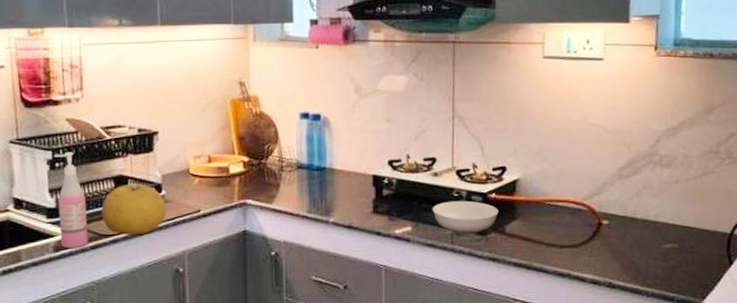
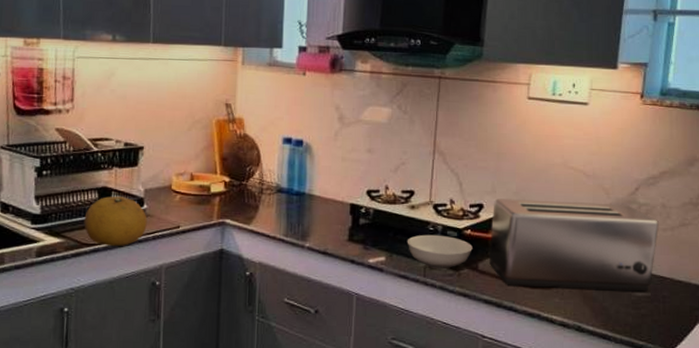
soap dispenser: present [54,152,88,249] -> none [42,161,71,255]
toaster: none [515,157,682,247] -> present [488,198,659,292]

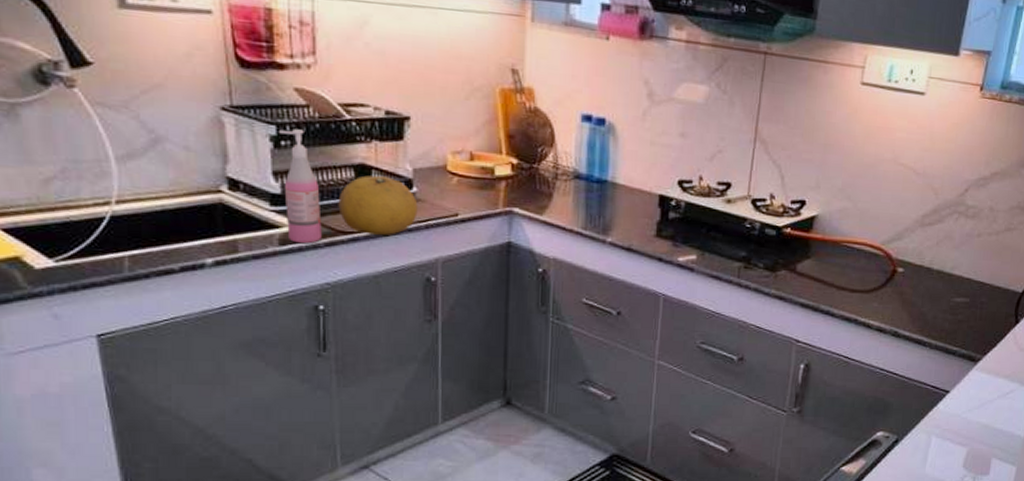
soap dispenser: none [42,161,71,255] -> present [279,129,322,244]
bowl: present [407,234,473,270] -> none [721,231,792,271]
toaster: present [488,198,659,292] -> none [808,195,985,298]

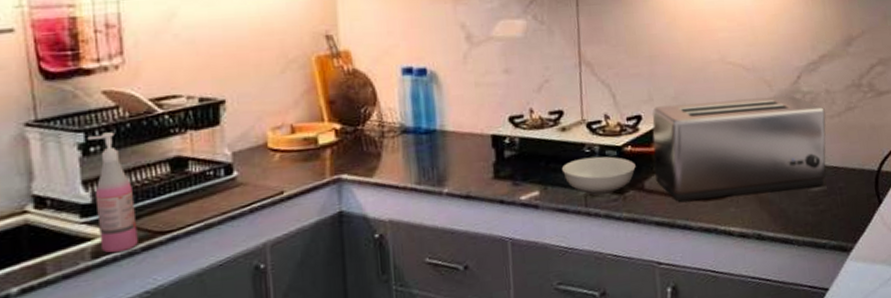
fruit: present [338,175,418,235] -> none [154,165,241,230]
bowl: none [721,231,792,271] -> present [561,156,636,196]
toaster: none [808,195,985,298] -> present [652,96,826,202]

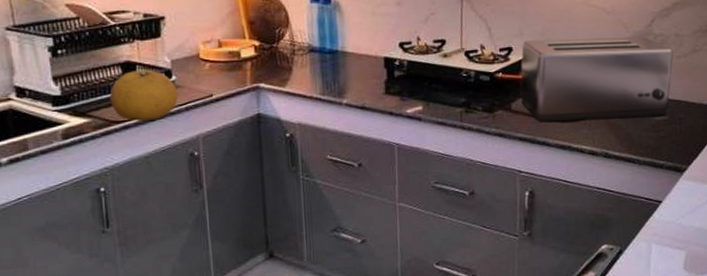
soap dispenser: present [88,132,138,254] -> none [55,38,98,136]
fruit: none [154,165,241,230] -> present [109,70,178,121]
bowl: present [561,156,636,196] -> none [442,80,505,114]

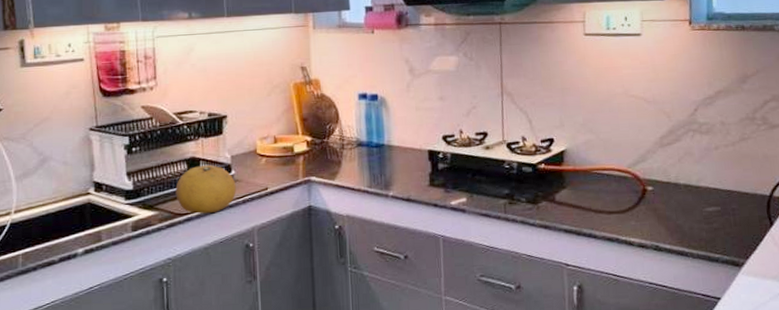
toaster: present [520,37,673,122] -> none [563,126,721,213]

